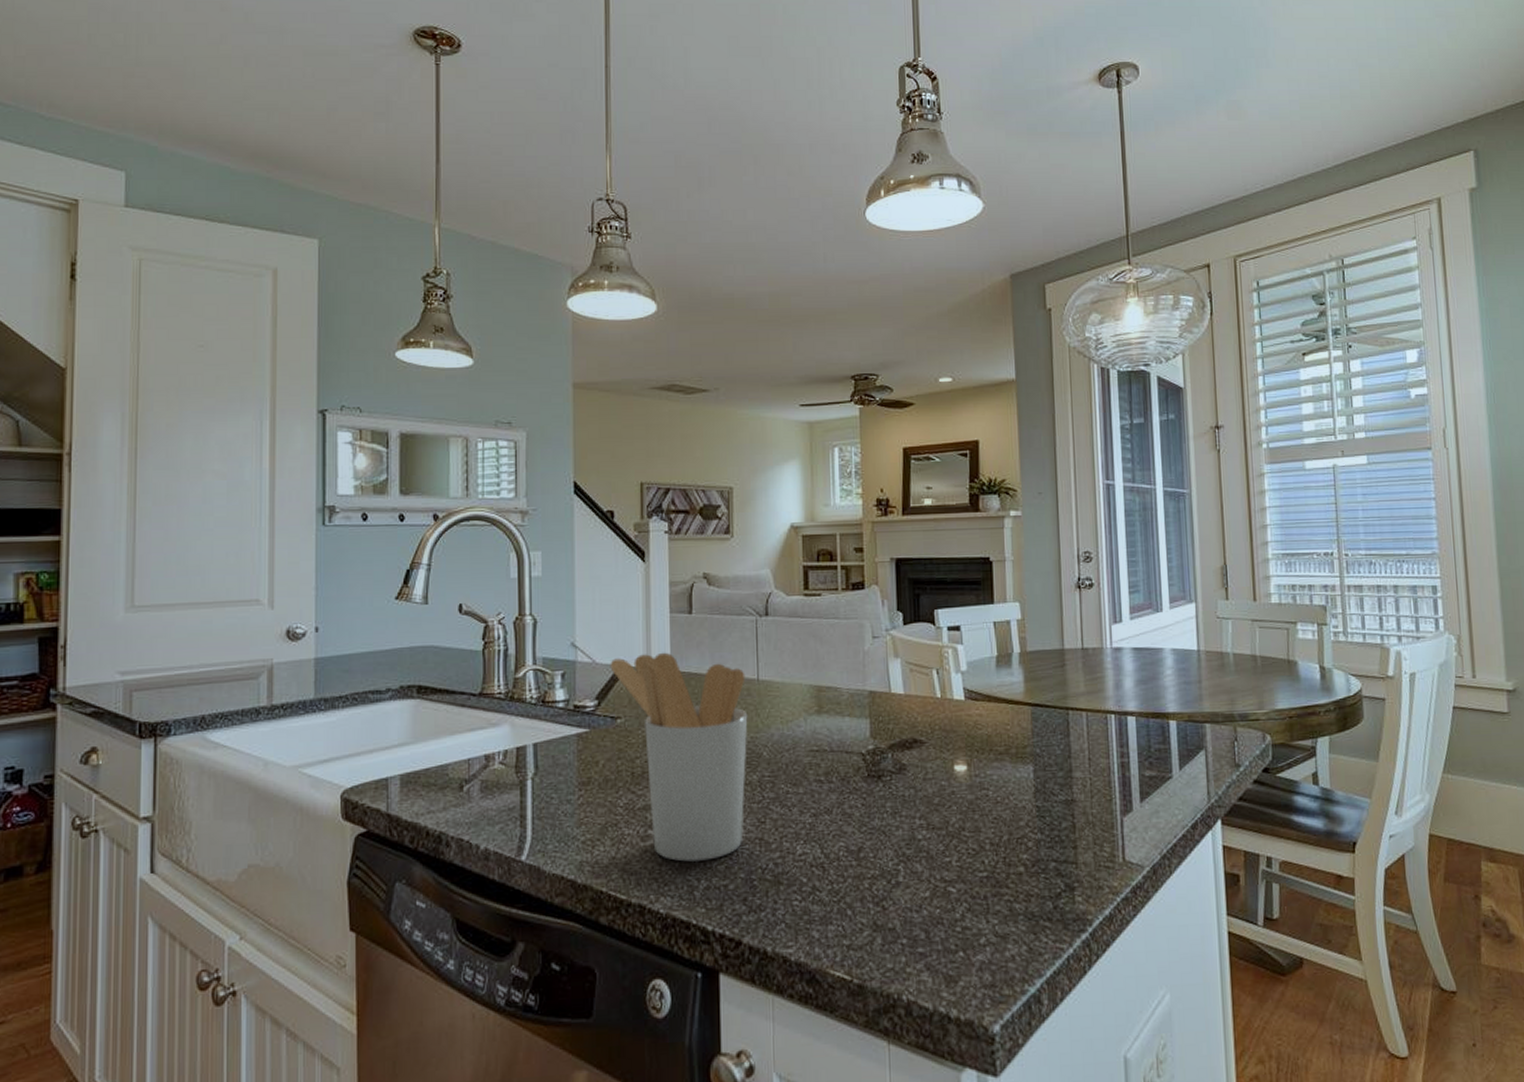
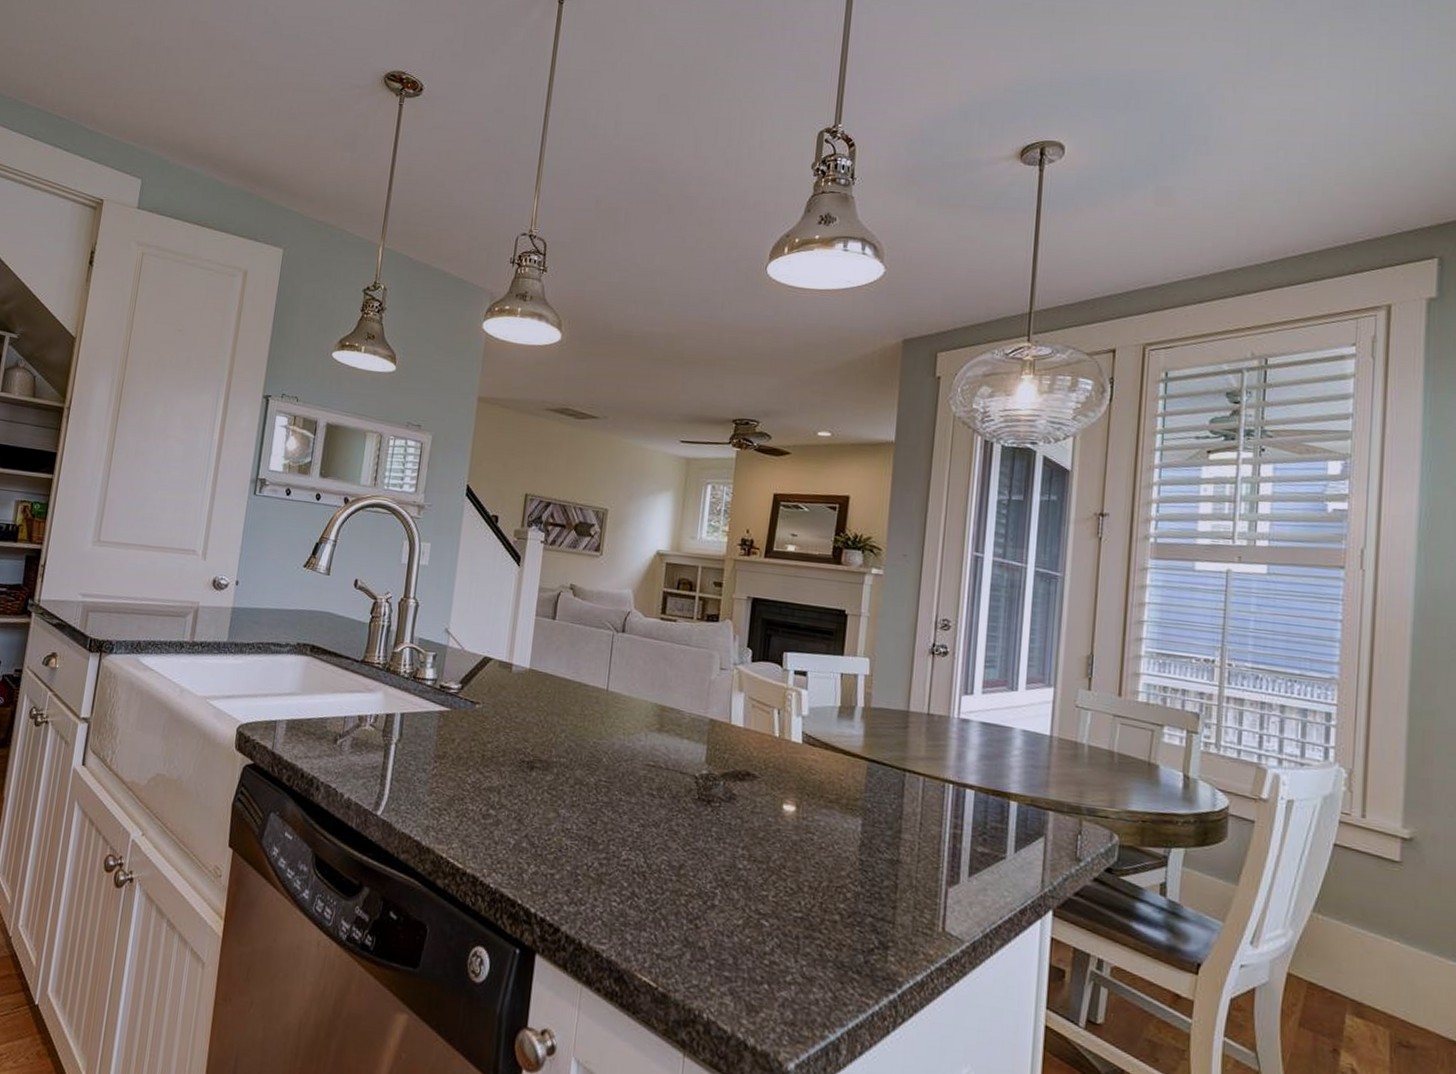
utensil holder: present [610,652,748,862] -> none [476,649,596,848]

